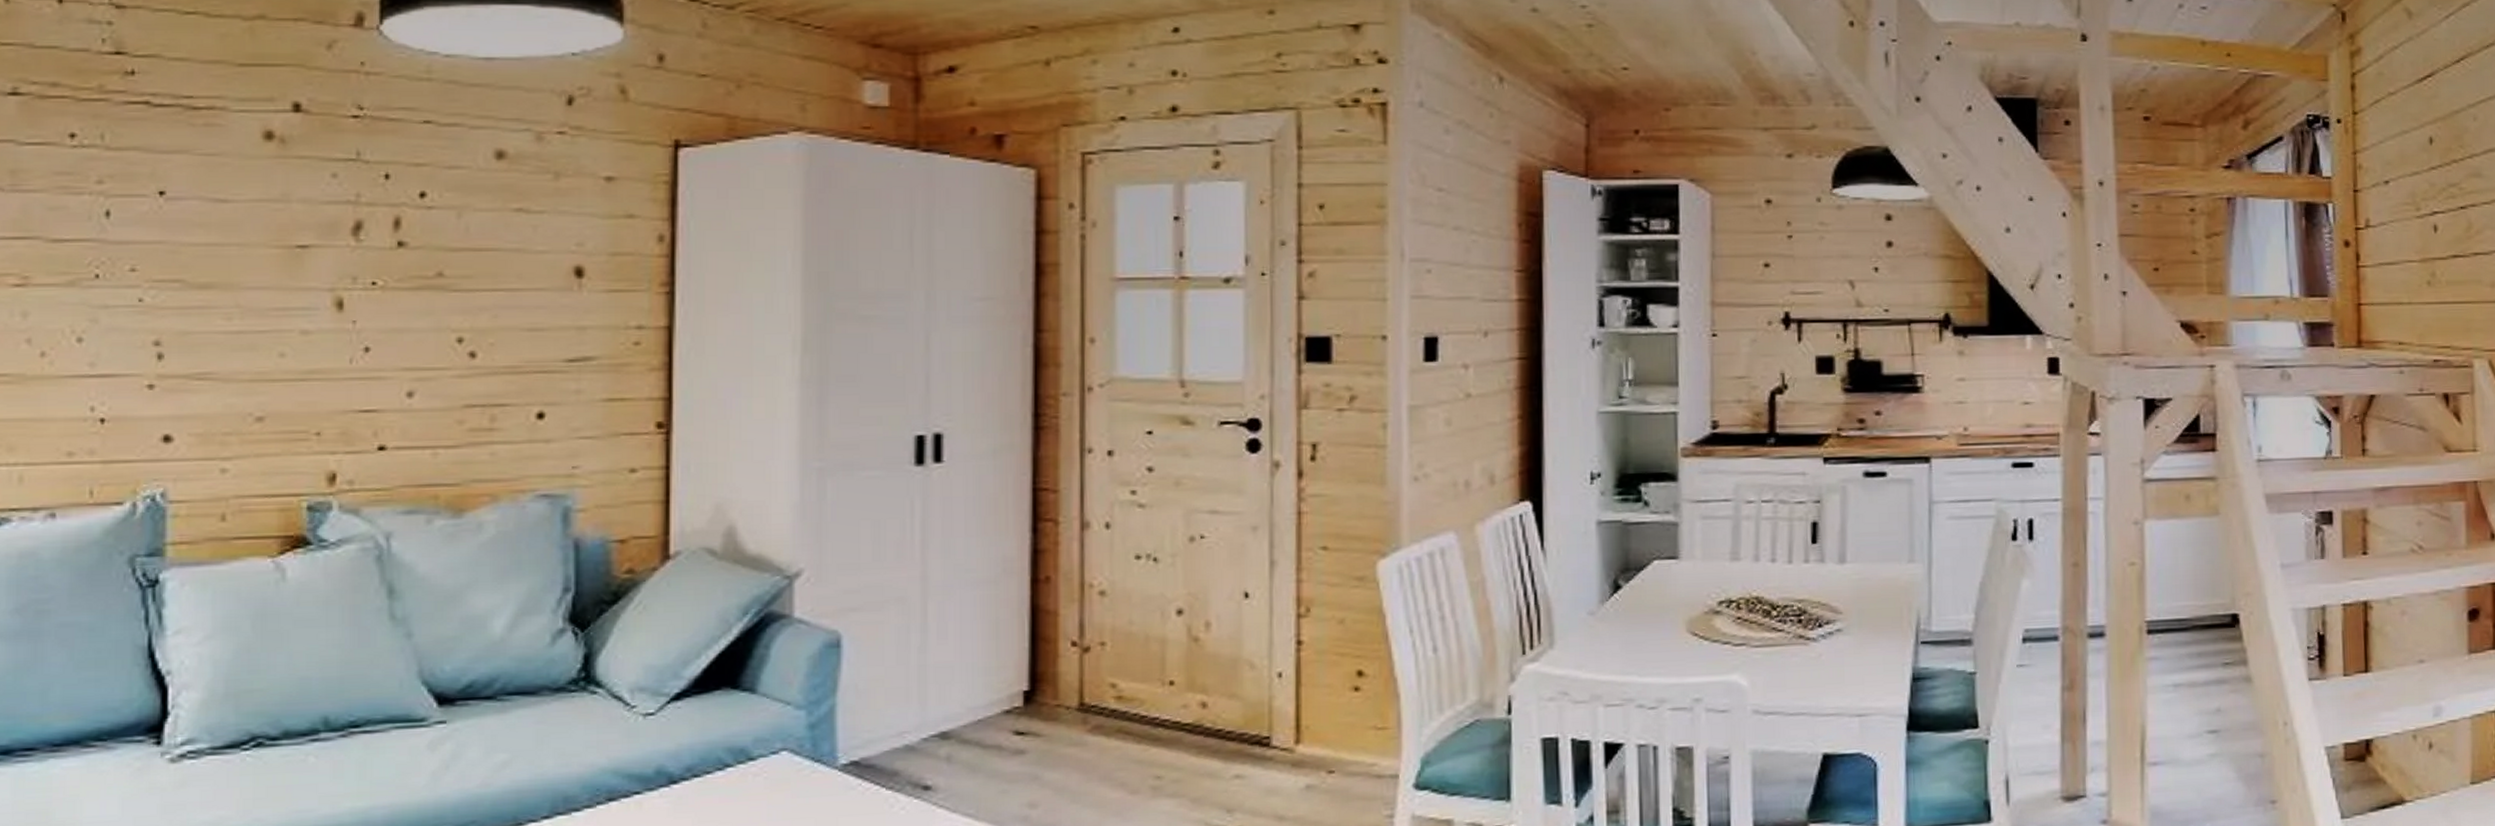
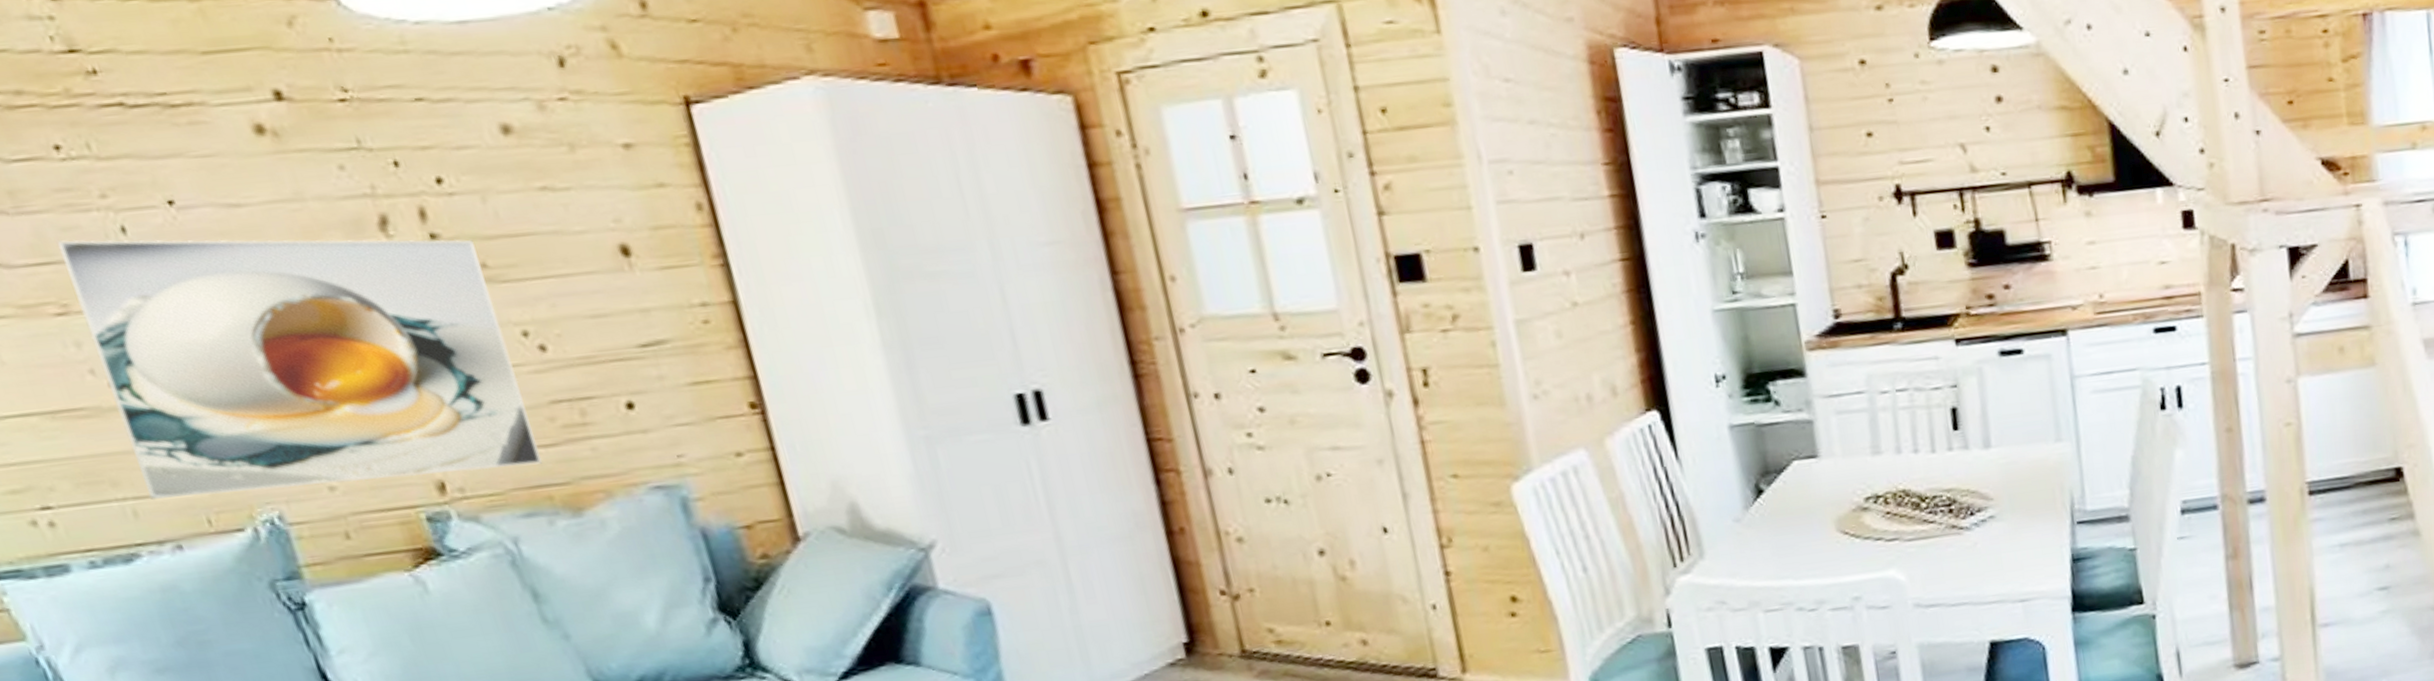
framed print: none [39,218,440,468] -> present [56,239,543,500]

